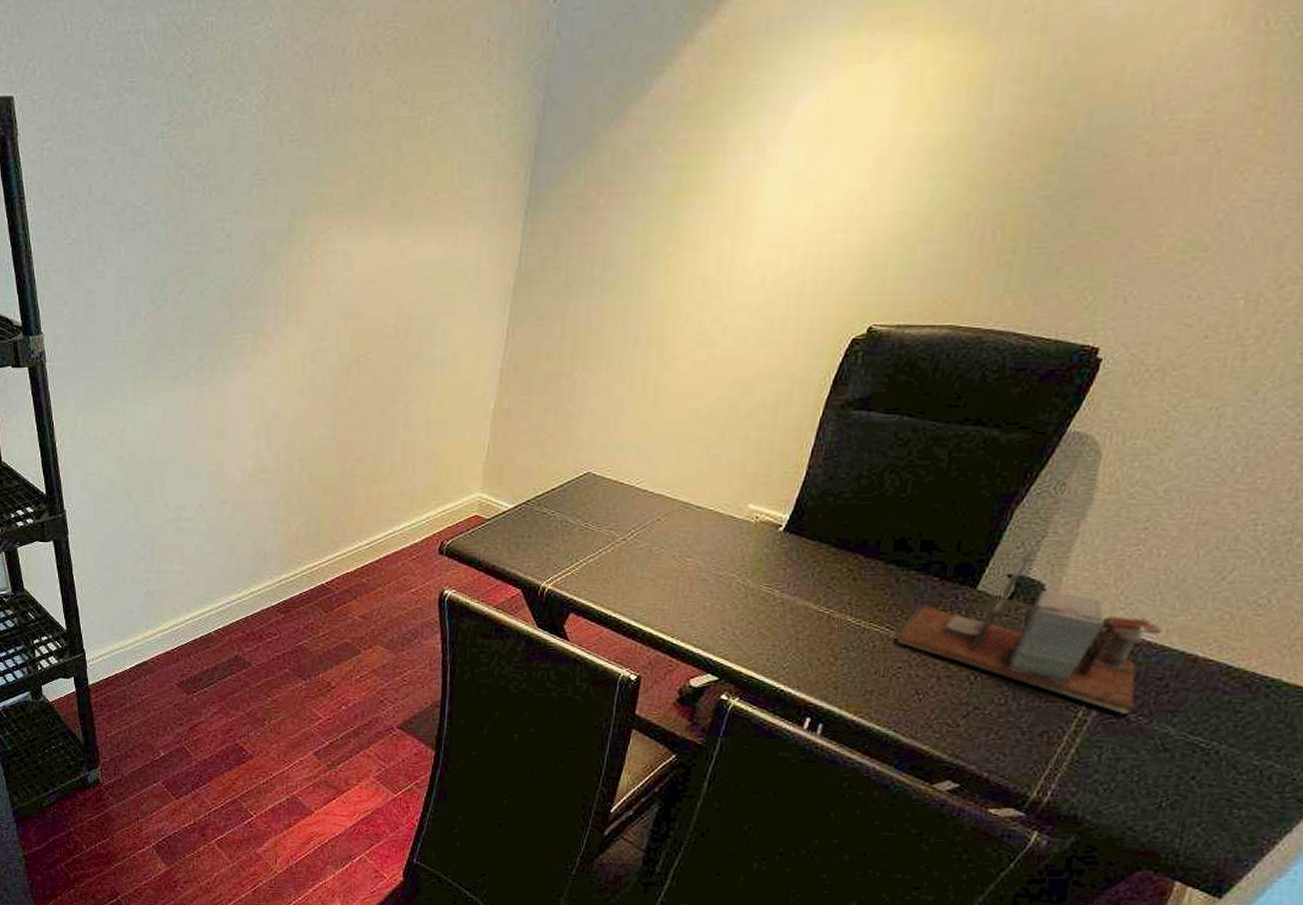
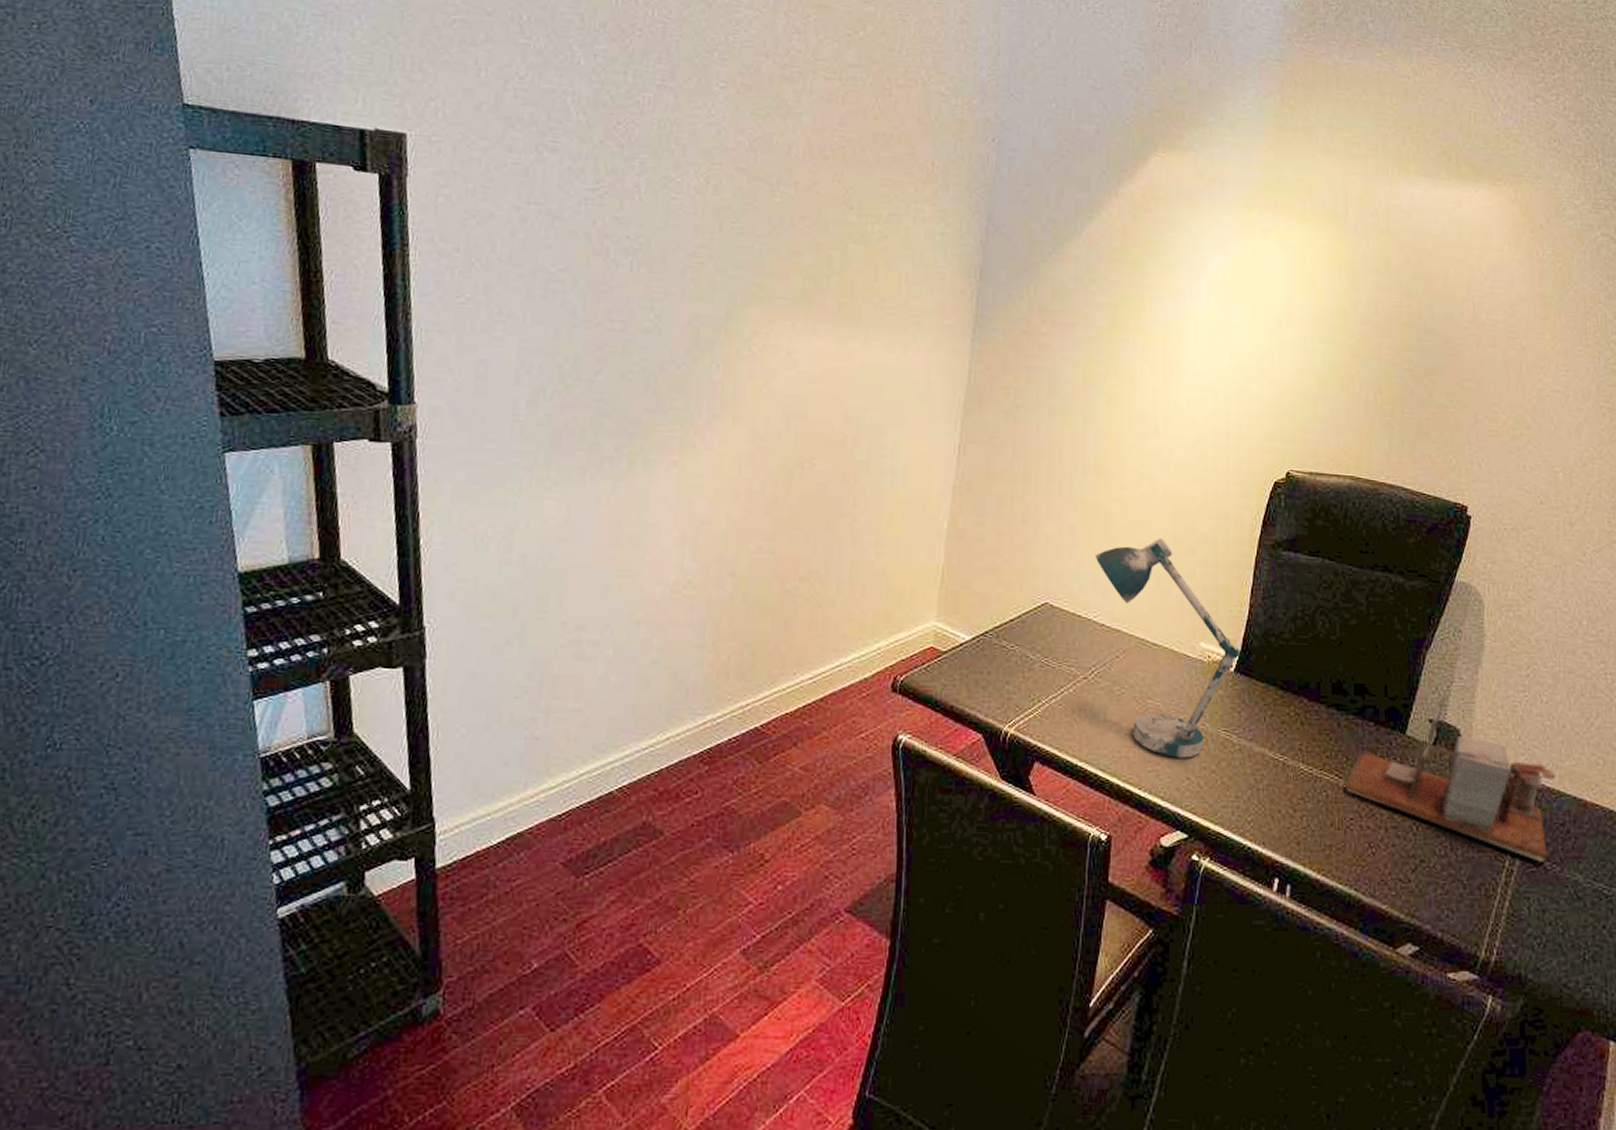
desk lamp: none [641,405,792,611] -> present [1095,538,1240,758]

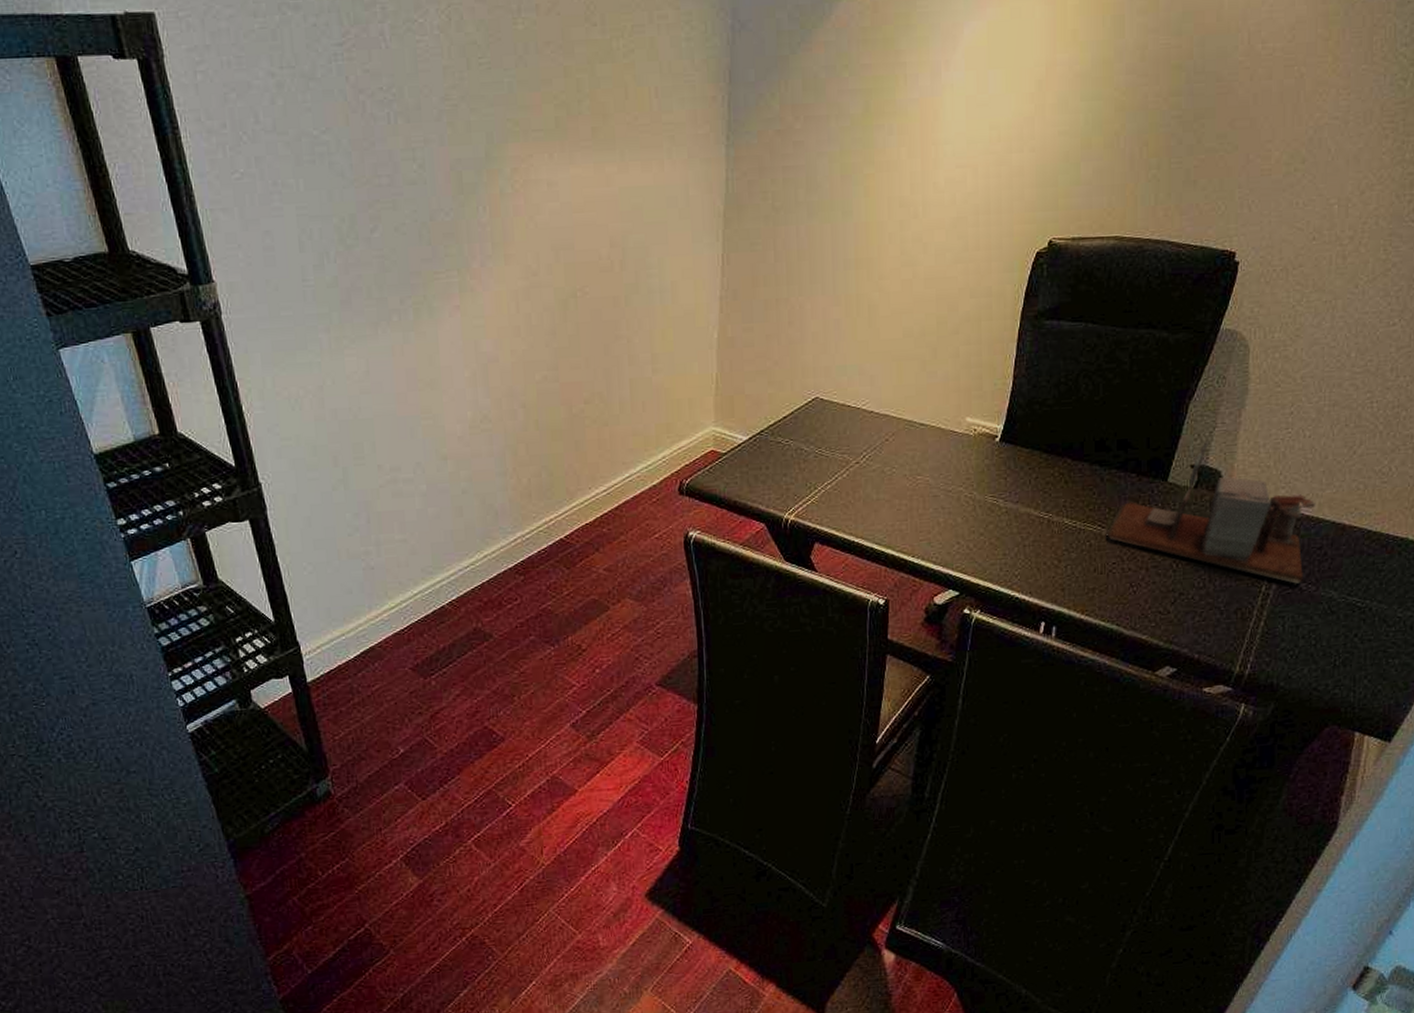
desk lamp: present [1095,538,1240,758] -> none [860,322,1005,526]

